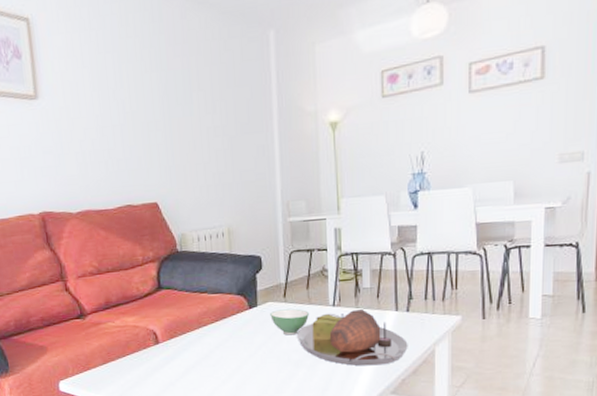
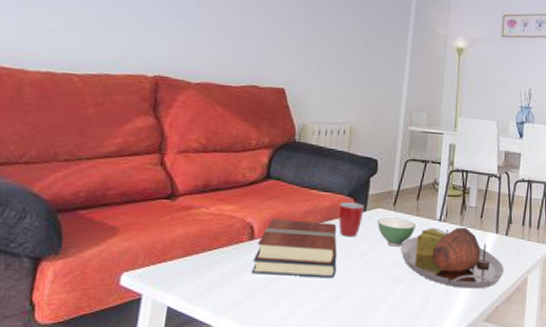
books: none [162,321,238,372] -> present [251,218,337,277]
mug: none [230,300,255,332] -> present [338,202,364,237]

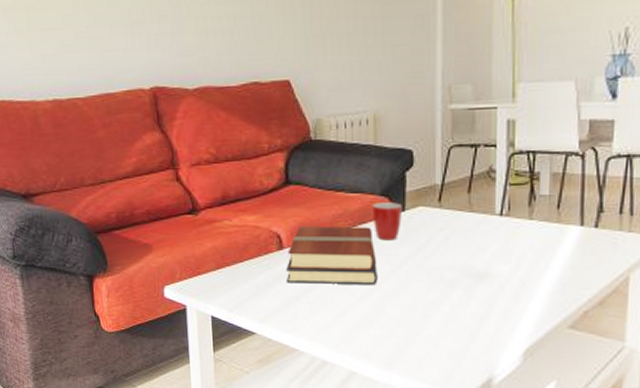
bowl: present [377,217,417,247] -> none [420,216,471,248]
serving tray: present [401,227,504,289] -> none [453,222,594,292]

